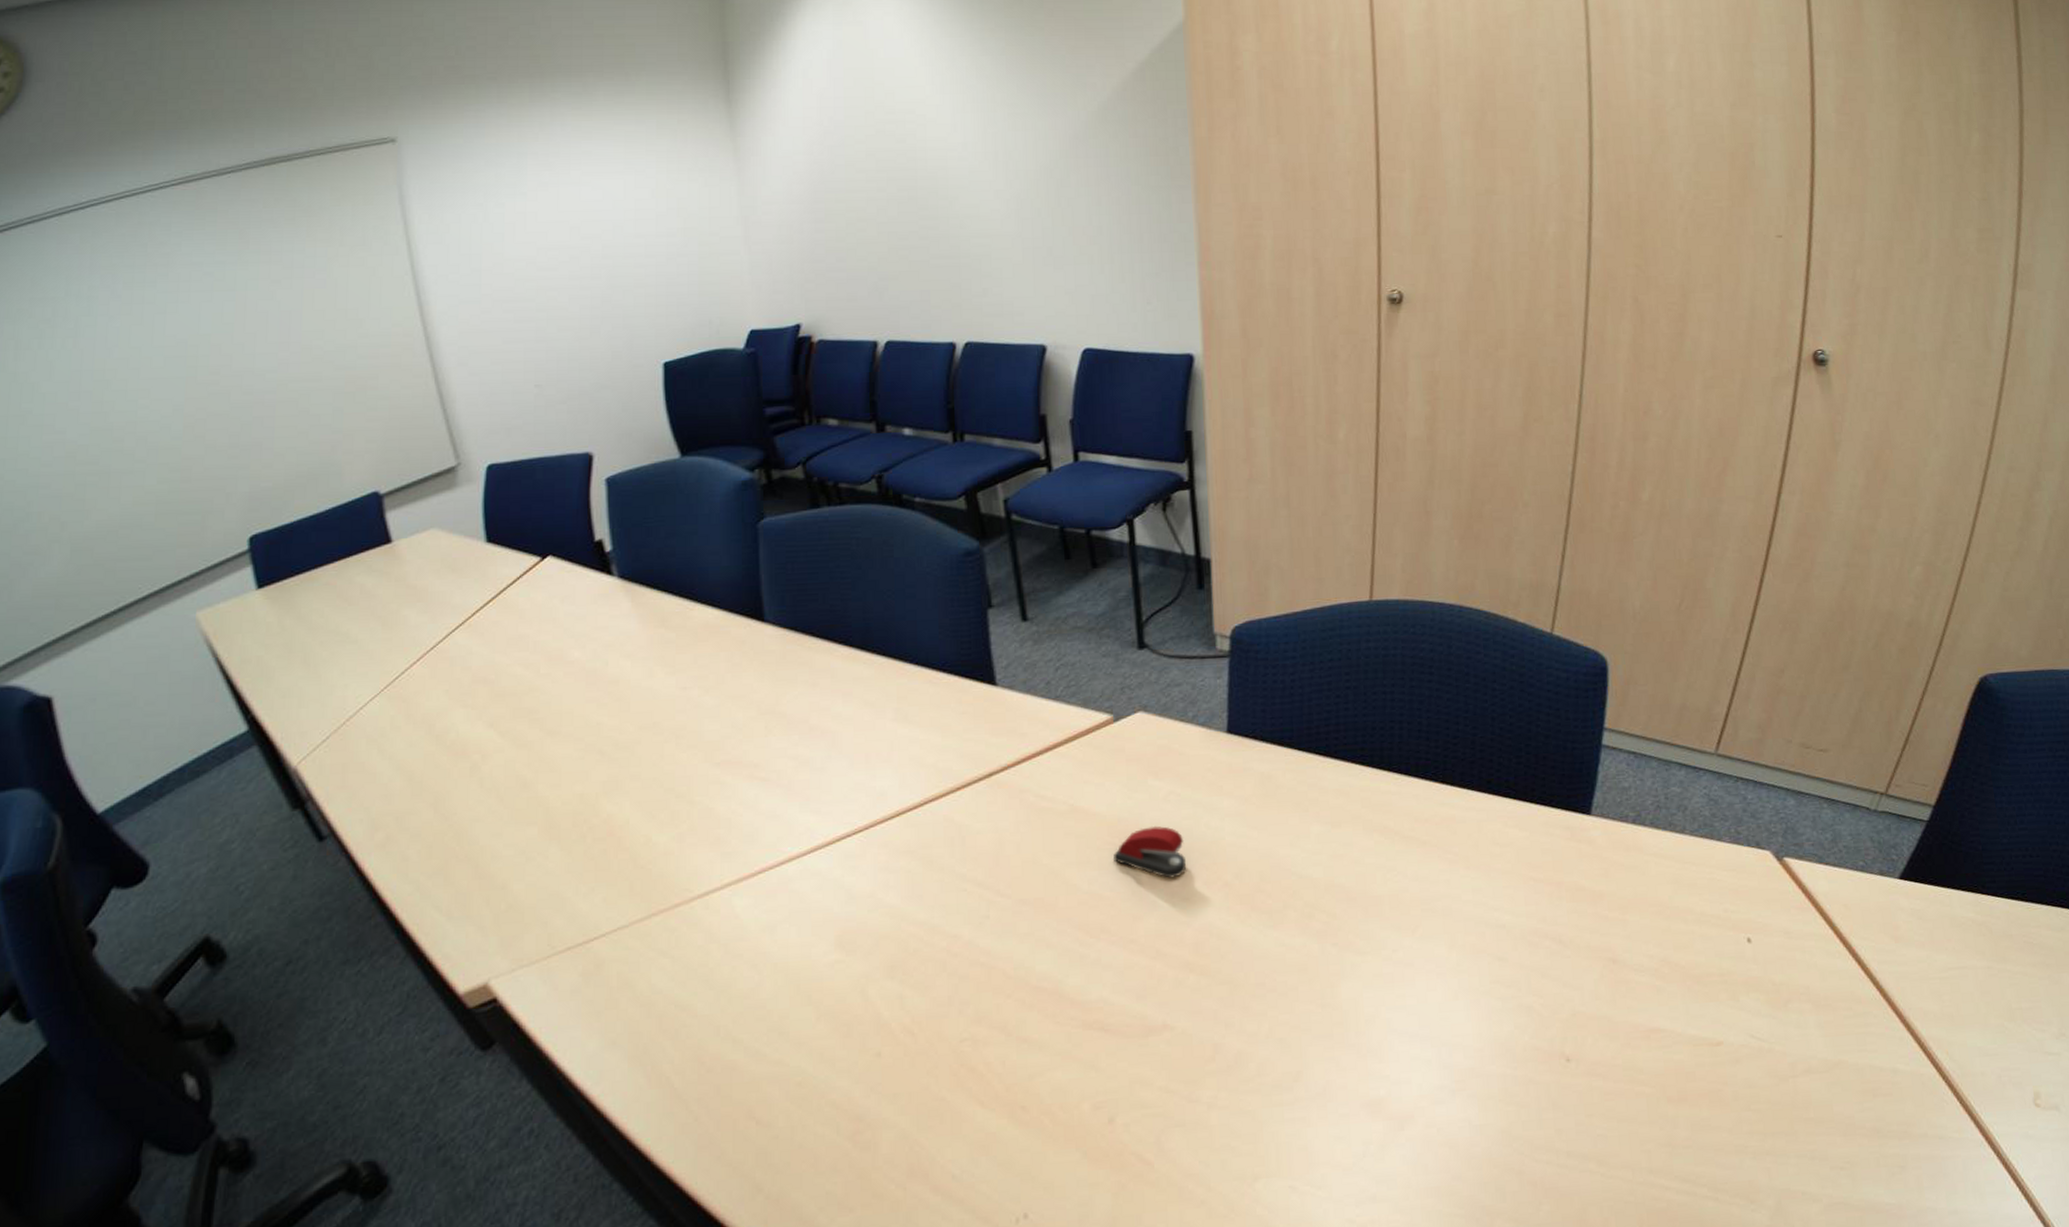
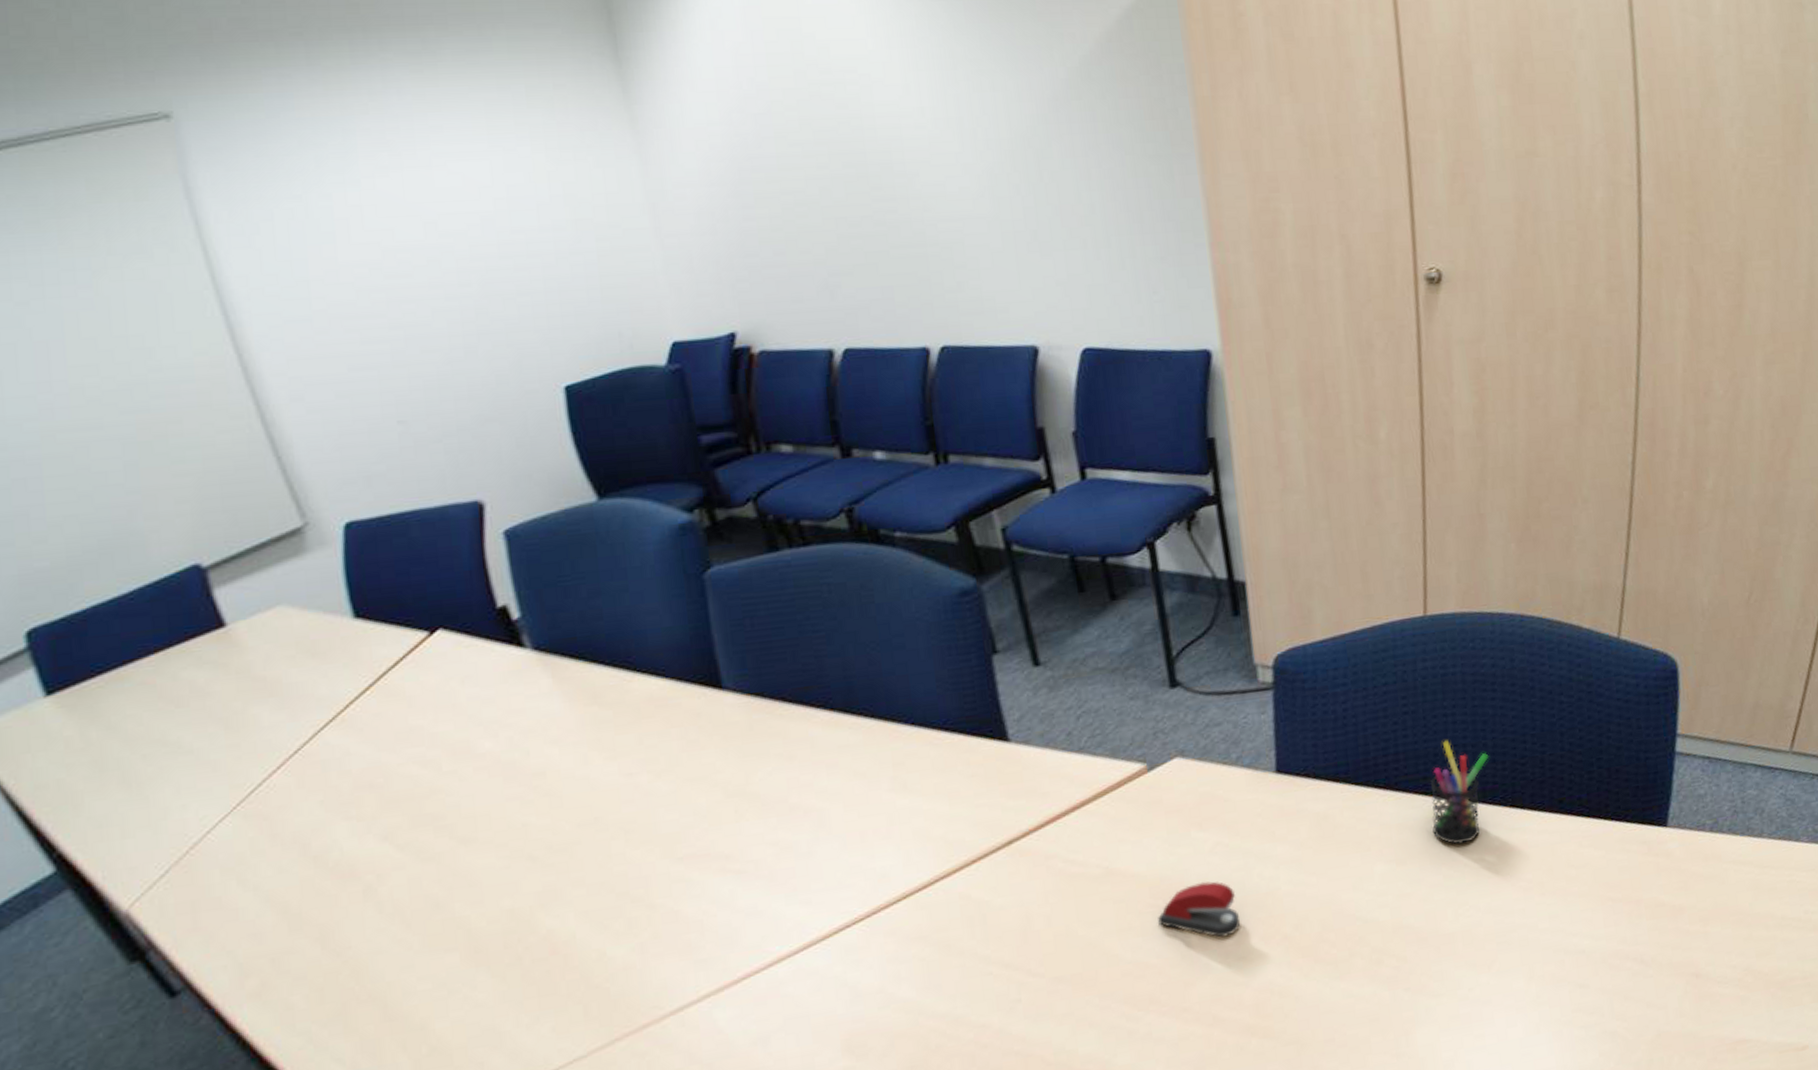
pen holder: none [1367,716,1424,814] -> present [1430,740,1489,845]

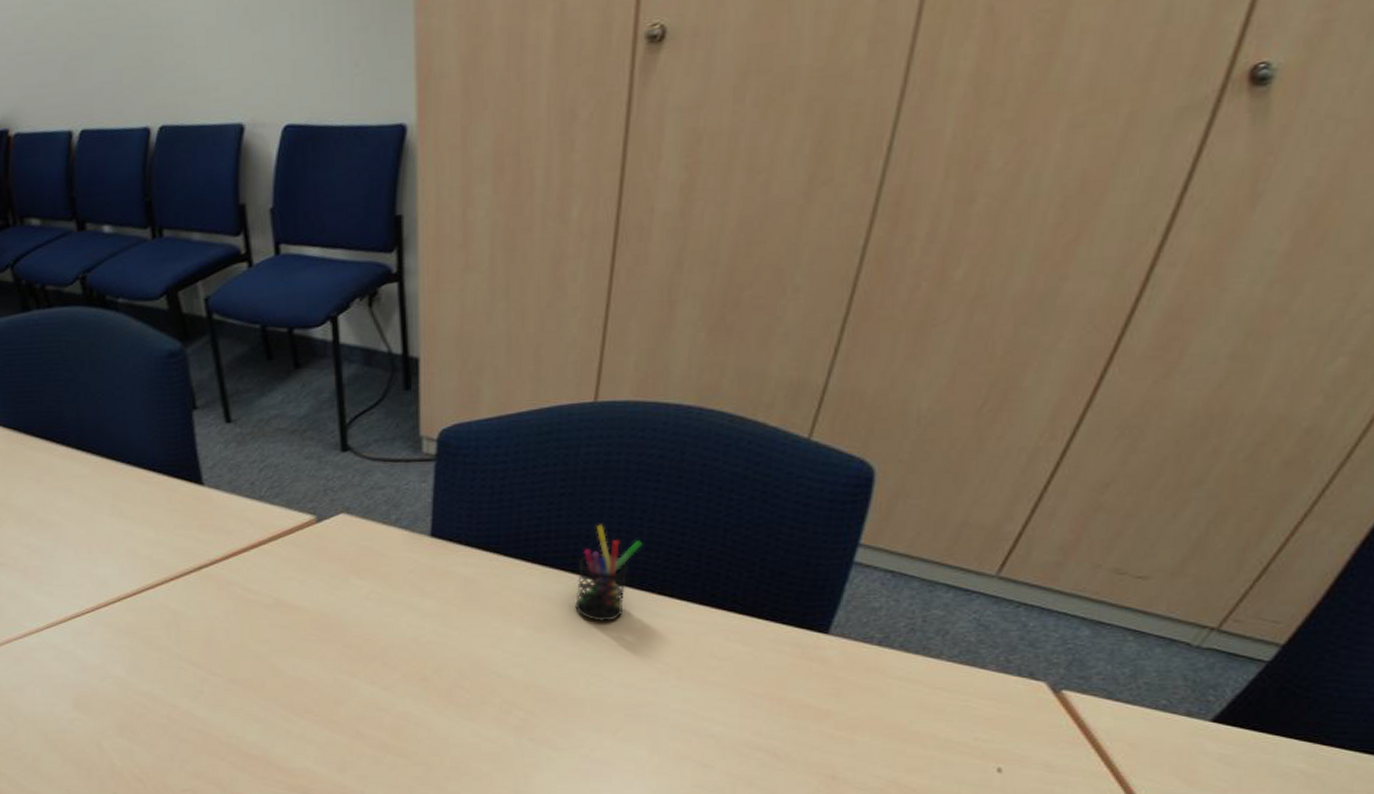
stapler: present [1157,881,1240,938] -> none [315,621,386,669]

